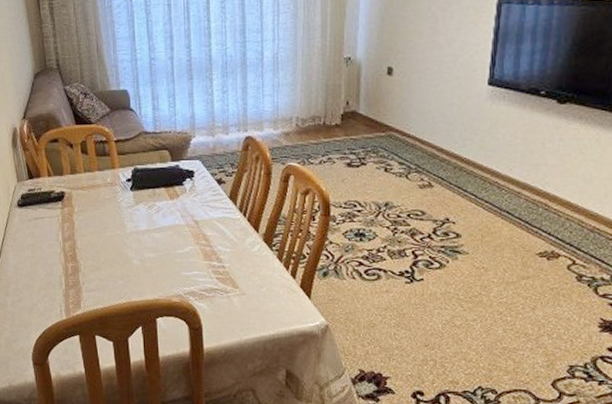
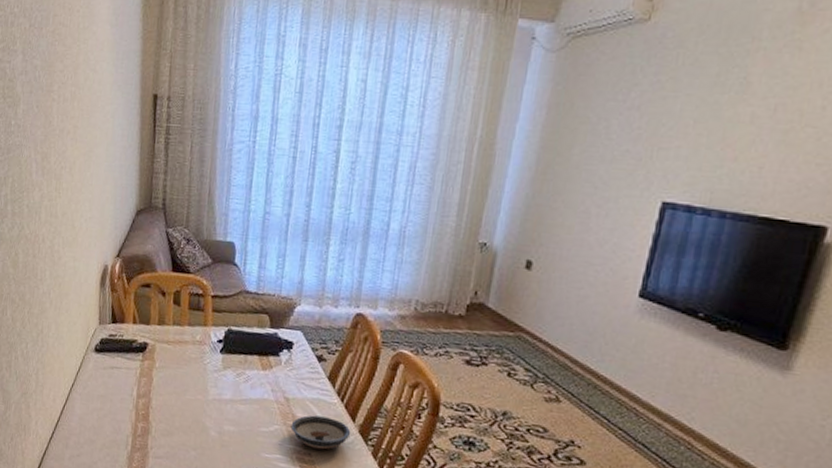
saucer: none [203,232,257,261] -> present [290,415,351,450]

